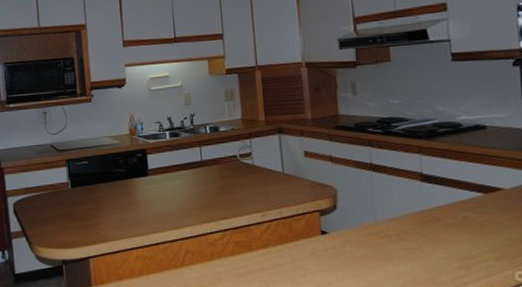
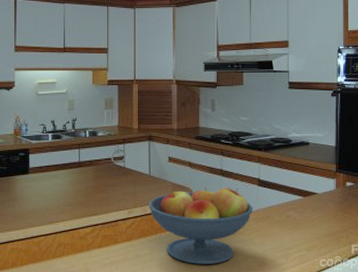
fruit bowl: none [284,184,417,275] -> present [148,187,253,264]

